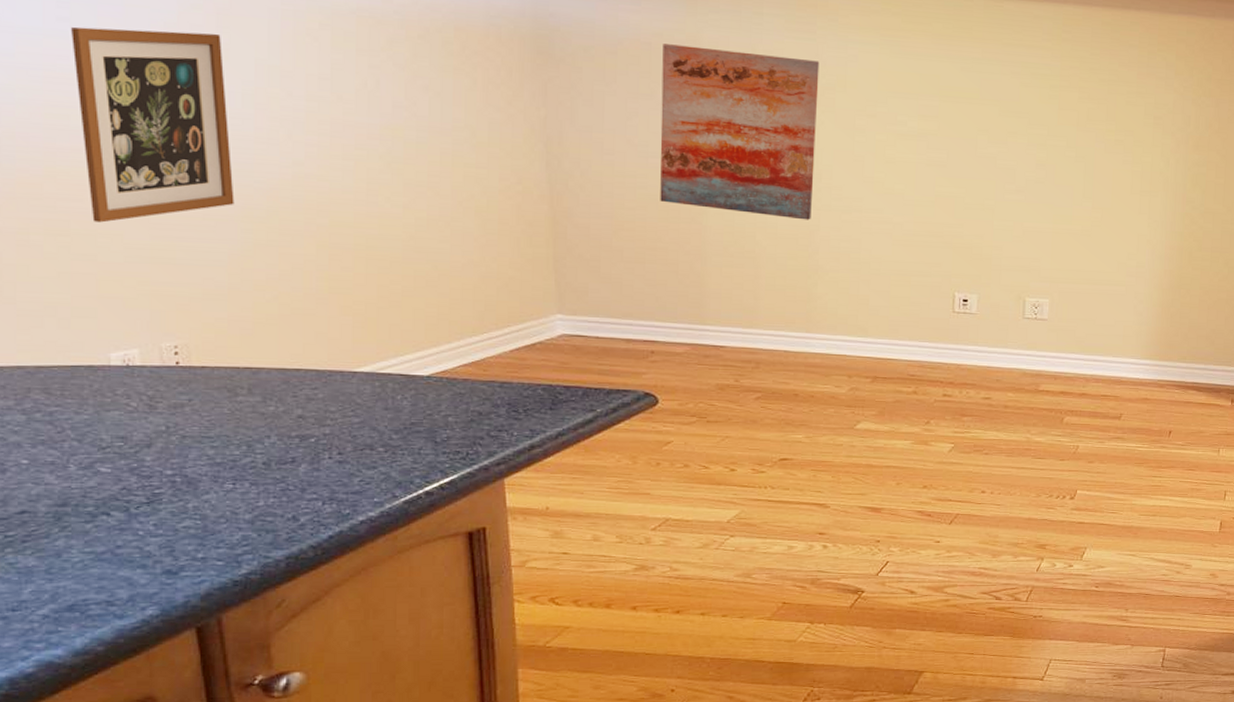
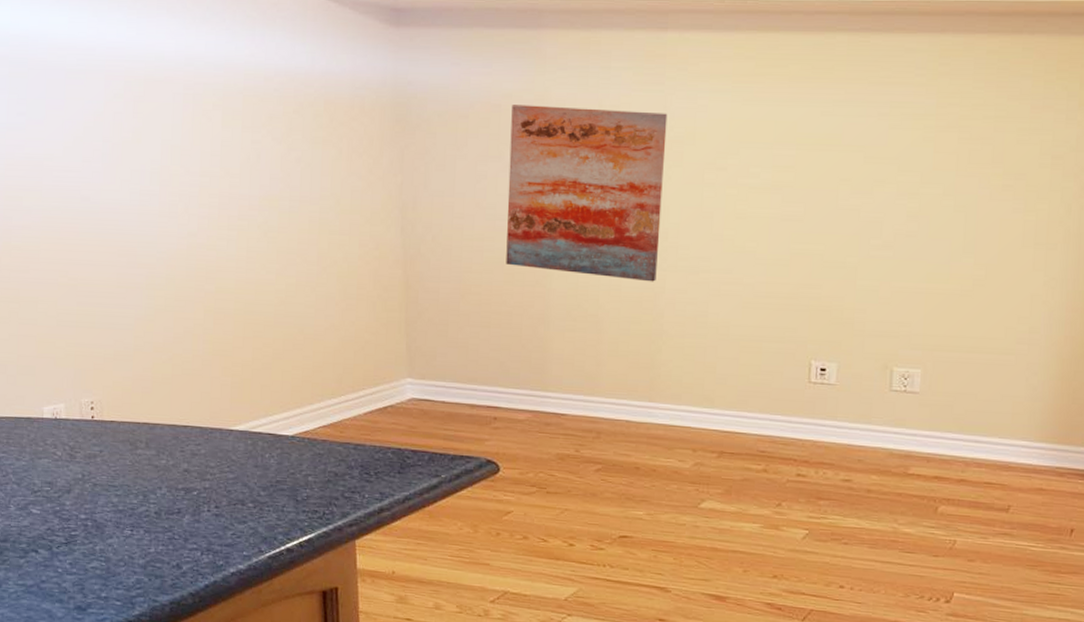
wall art: present [70,26,235,223] -> none [26,119,142,291]

